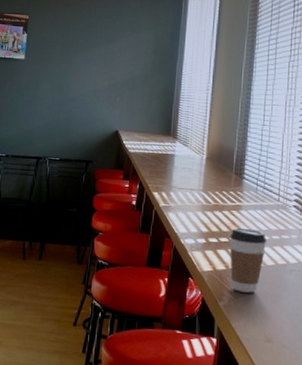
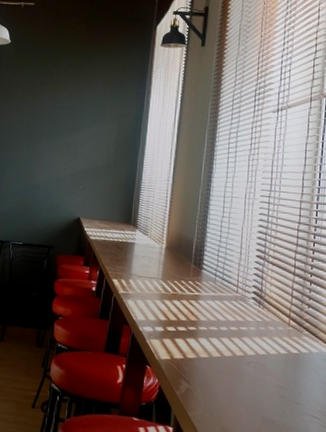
coffee cup: present [230,228,266,293] -> none [187,318,224,383]

